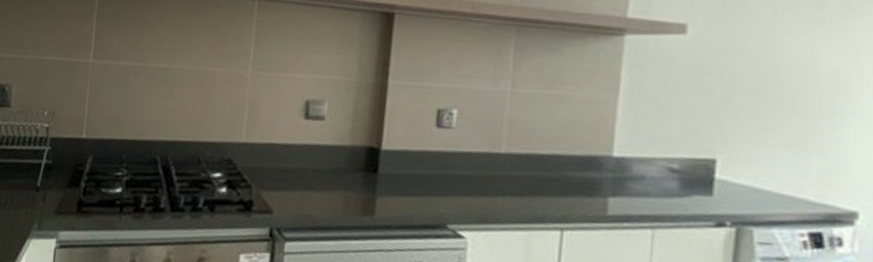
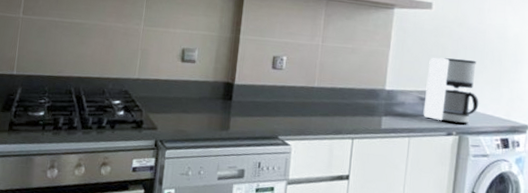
coffee maker: none [675,106,770,210] -> present [423,57,479,124]

